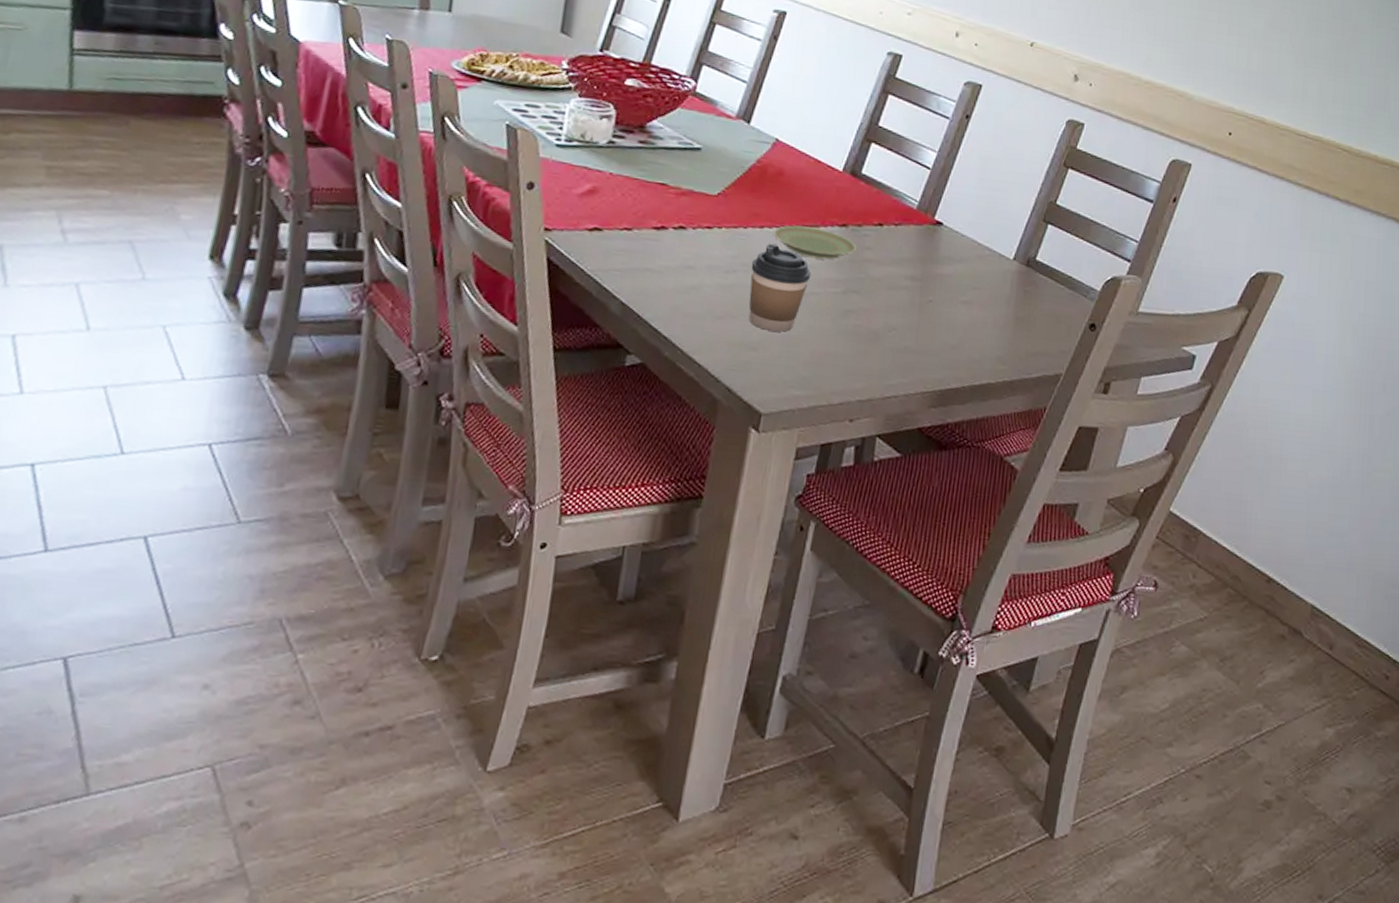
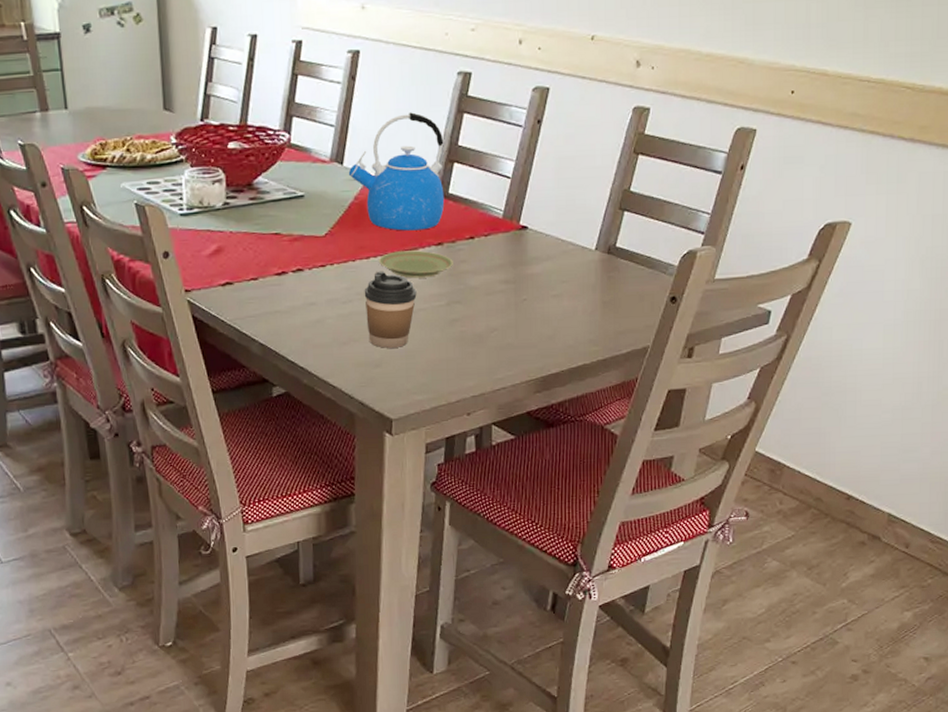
kettle: none [754,83,864,208] -> present [348,112,445,231]

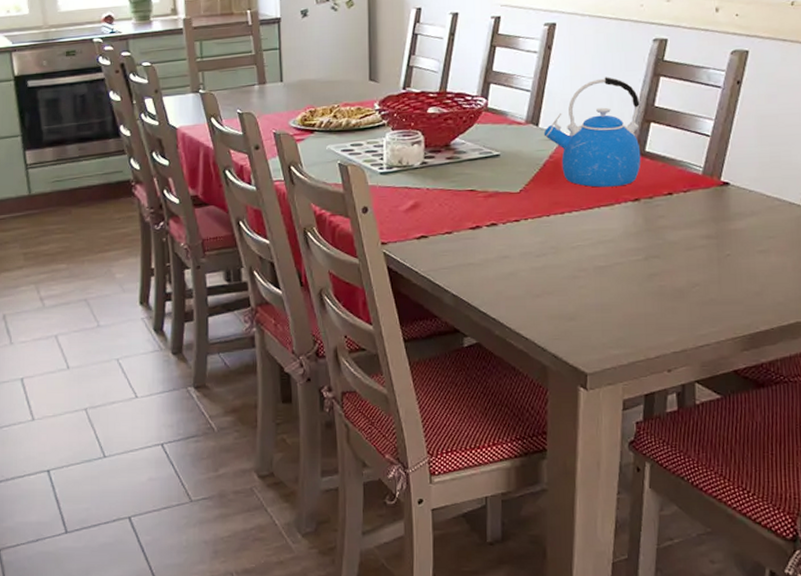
coffee cup: present [364,271,417,348] -> none [558,225,613,301]
plate: present [378,250,453,279] -> none [573,206,651,233]

